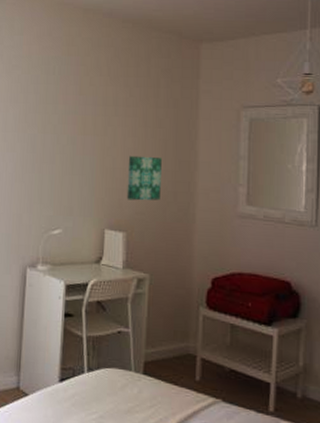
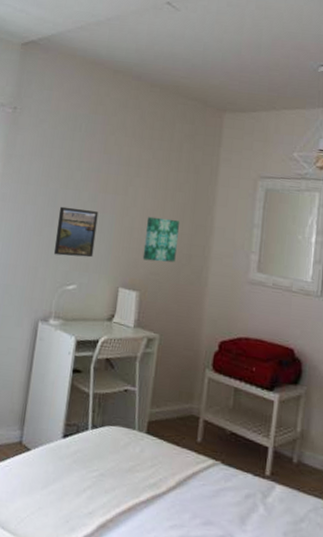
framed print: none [36,151,79,201] -> present [53,206,99,258]

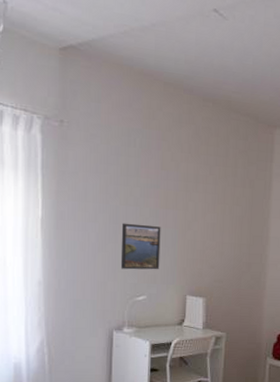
wall art: present [142,216,179,263] -> none [206,229,238,271]

